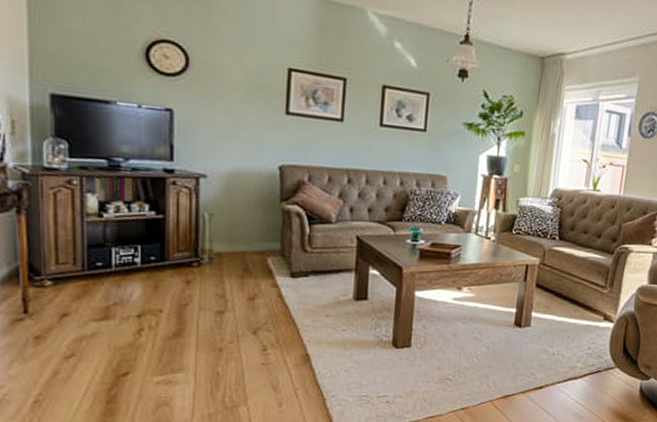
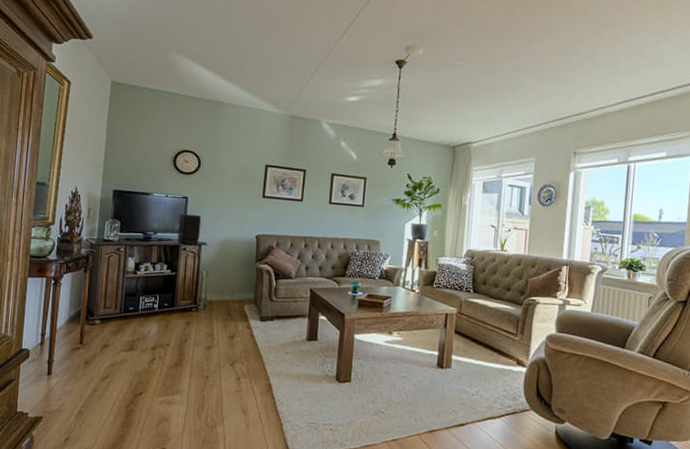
speaker: none [162,132,197,178] -> present [177,213,202,245]

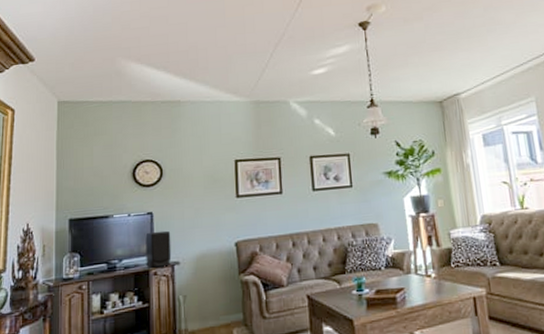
books: present [133,243,171,264] -> none [97,271,141,301]

